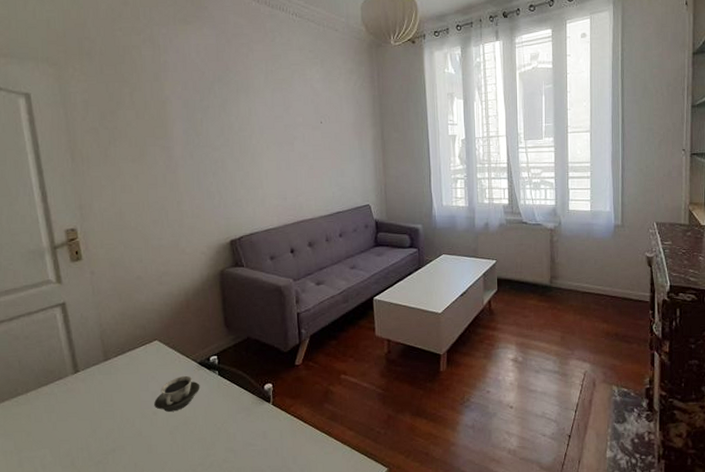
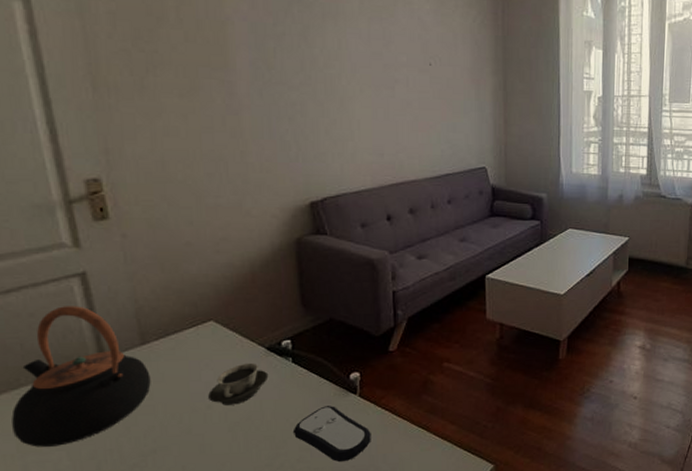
teapot: none [11,330,111,445] -> present [11,306,151,447]
remote control: none [219,413,283,462] -> present [292,406,371,461]

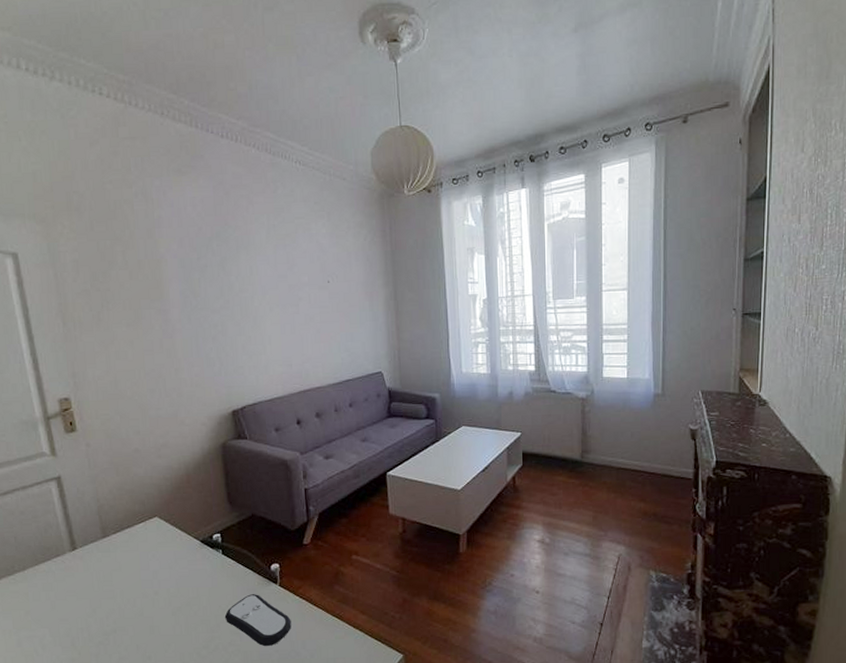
teapot: present [11,306,151,447] -> none [9,505,111,624]
cup: present [208,362,269,405] -> none [155,554,203,592]

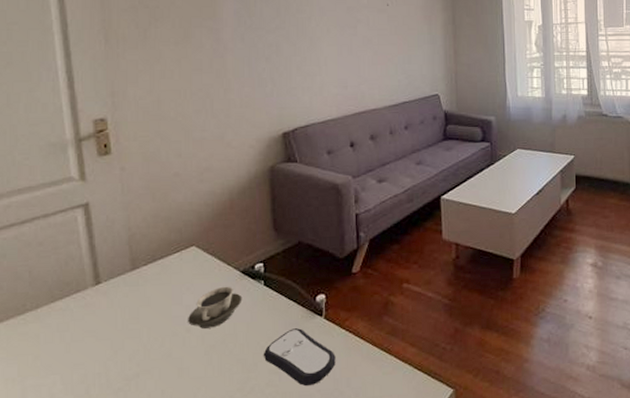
cup: none [155,554,203,592] -> present [188,286,242,329]

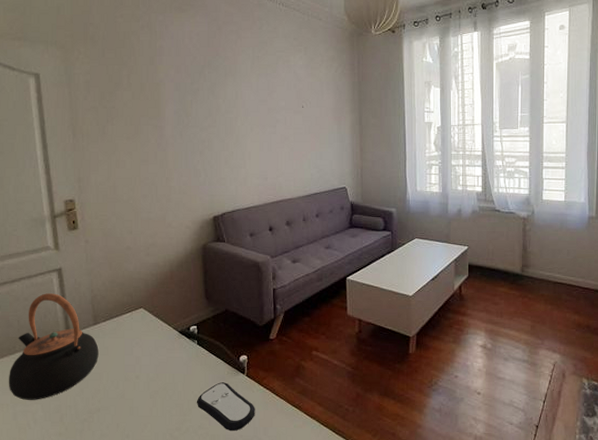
teapot: none [16,234,138,371] -> present [9,293,99,400]
cup: present [188,286,242,329] -> none [137,343,180,377]

